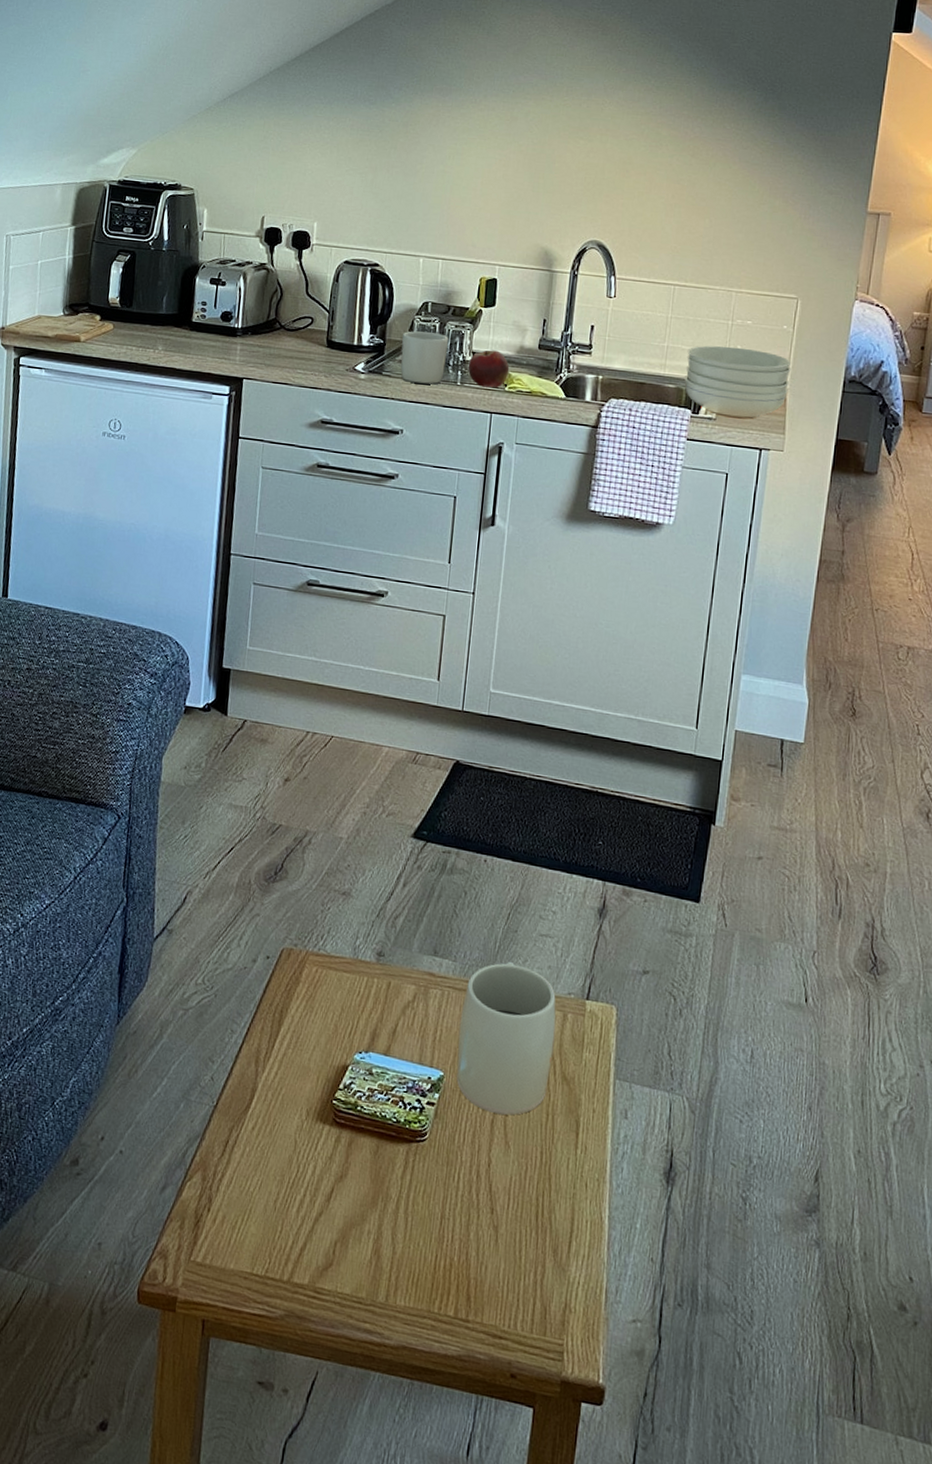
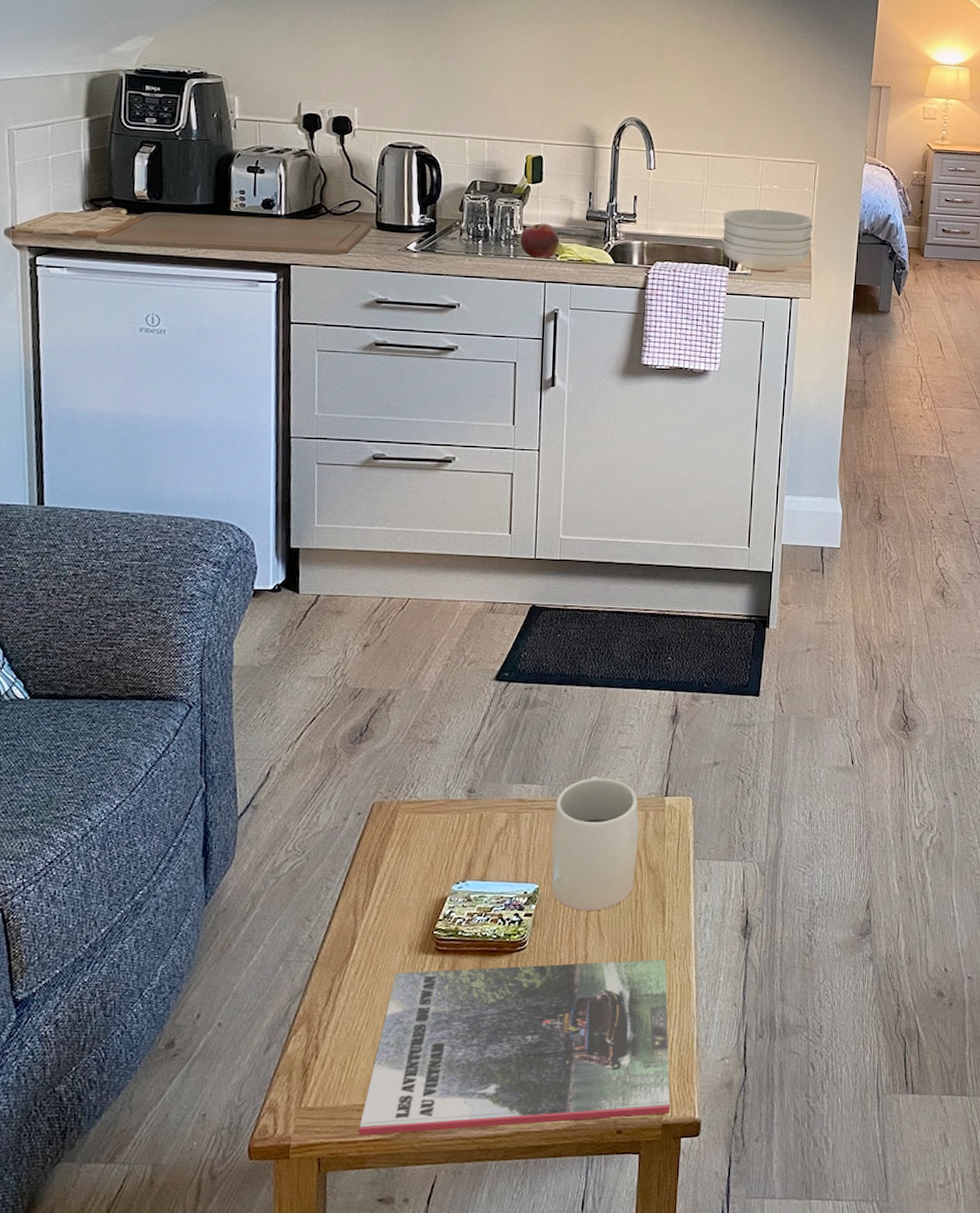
chopping board: none [71,319,321,372] -> present [96,211,371,256]
magazine: none [243,1136,577,1369] -> present [358,959,670,1136]
mug: present [400,331,448,385] -> none [453,208,498,260]

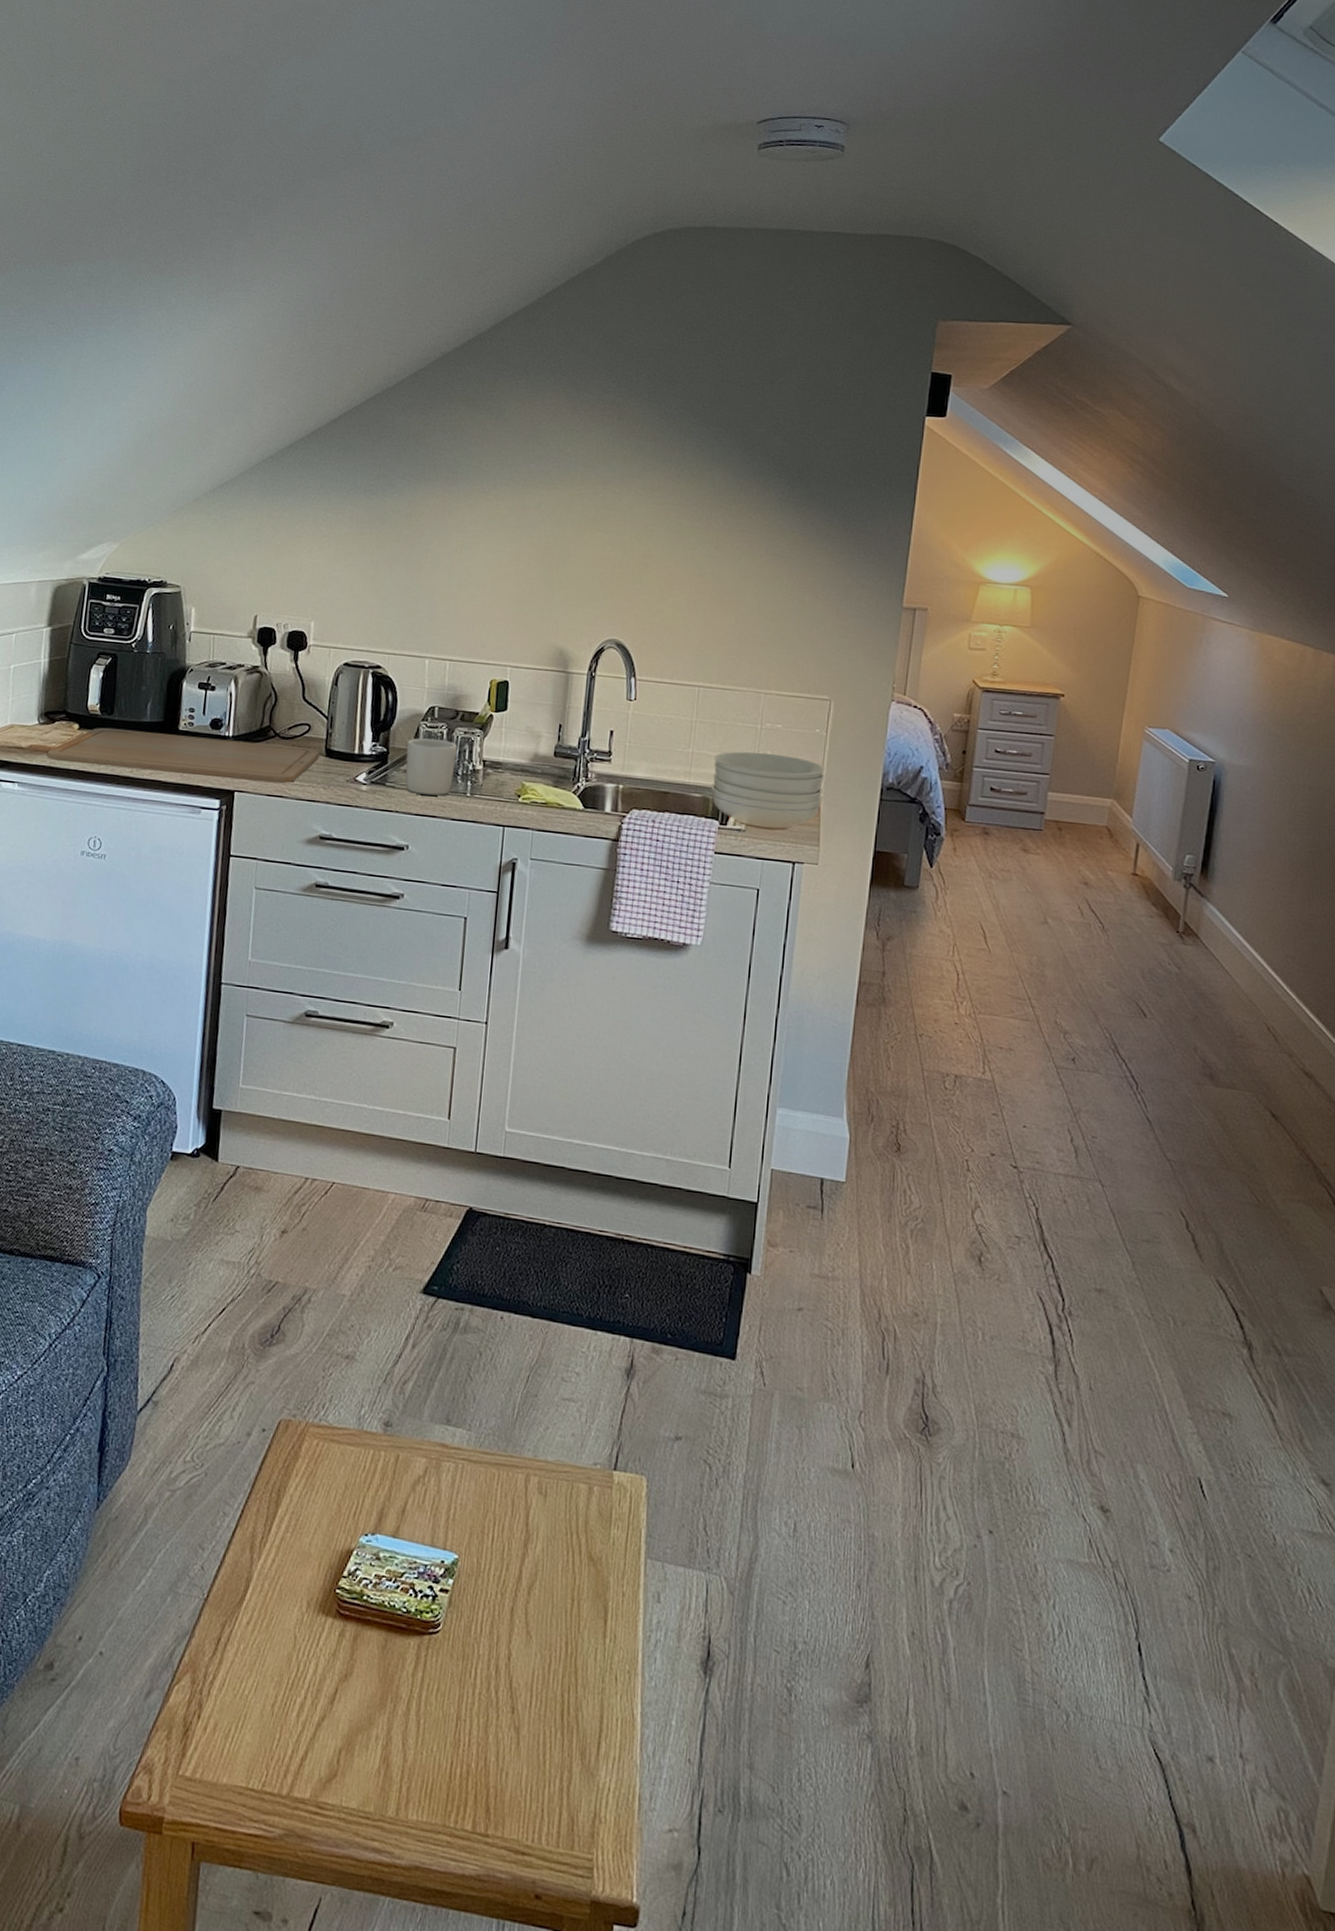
magazine: present [358,959,670,1136] -> none [237,1631,606,1888]
mug: none [453,208,498,260] -> present [405,738,457,797]
fruit: present [519,223,560,259] -> none [478,758,523,799]
mug: present [550,775,640,912] -> none [472,1429,582,1602]

